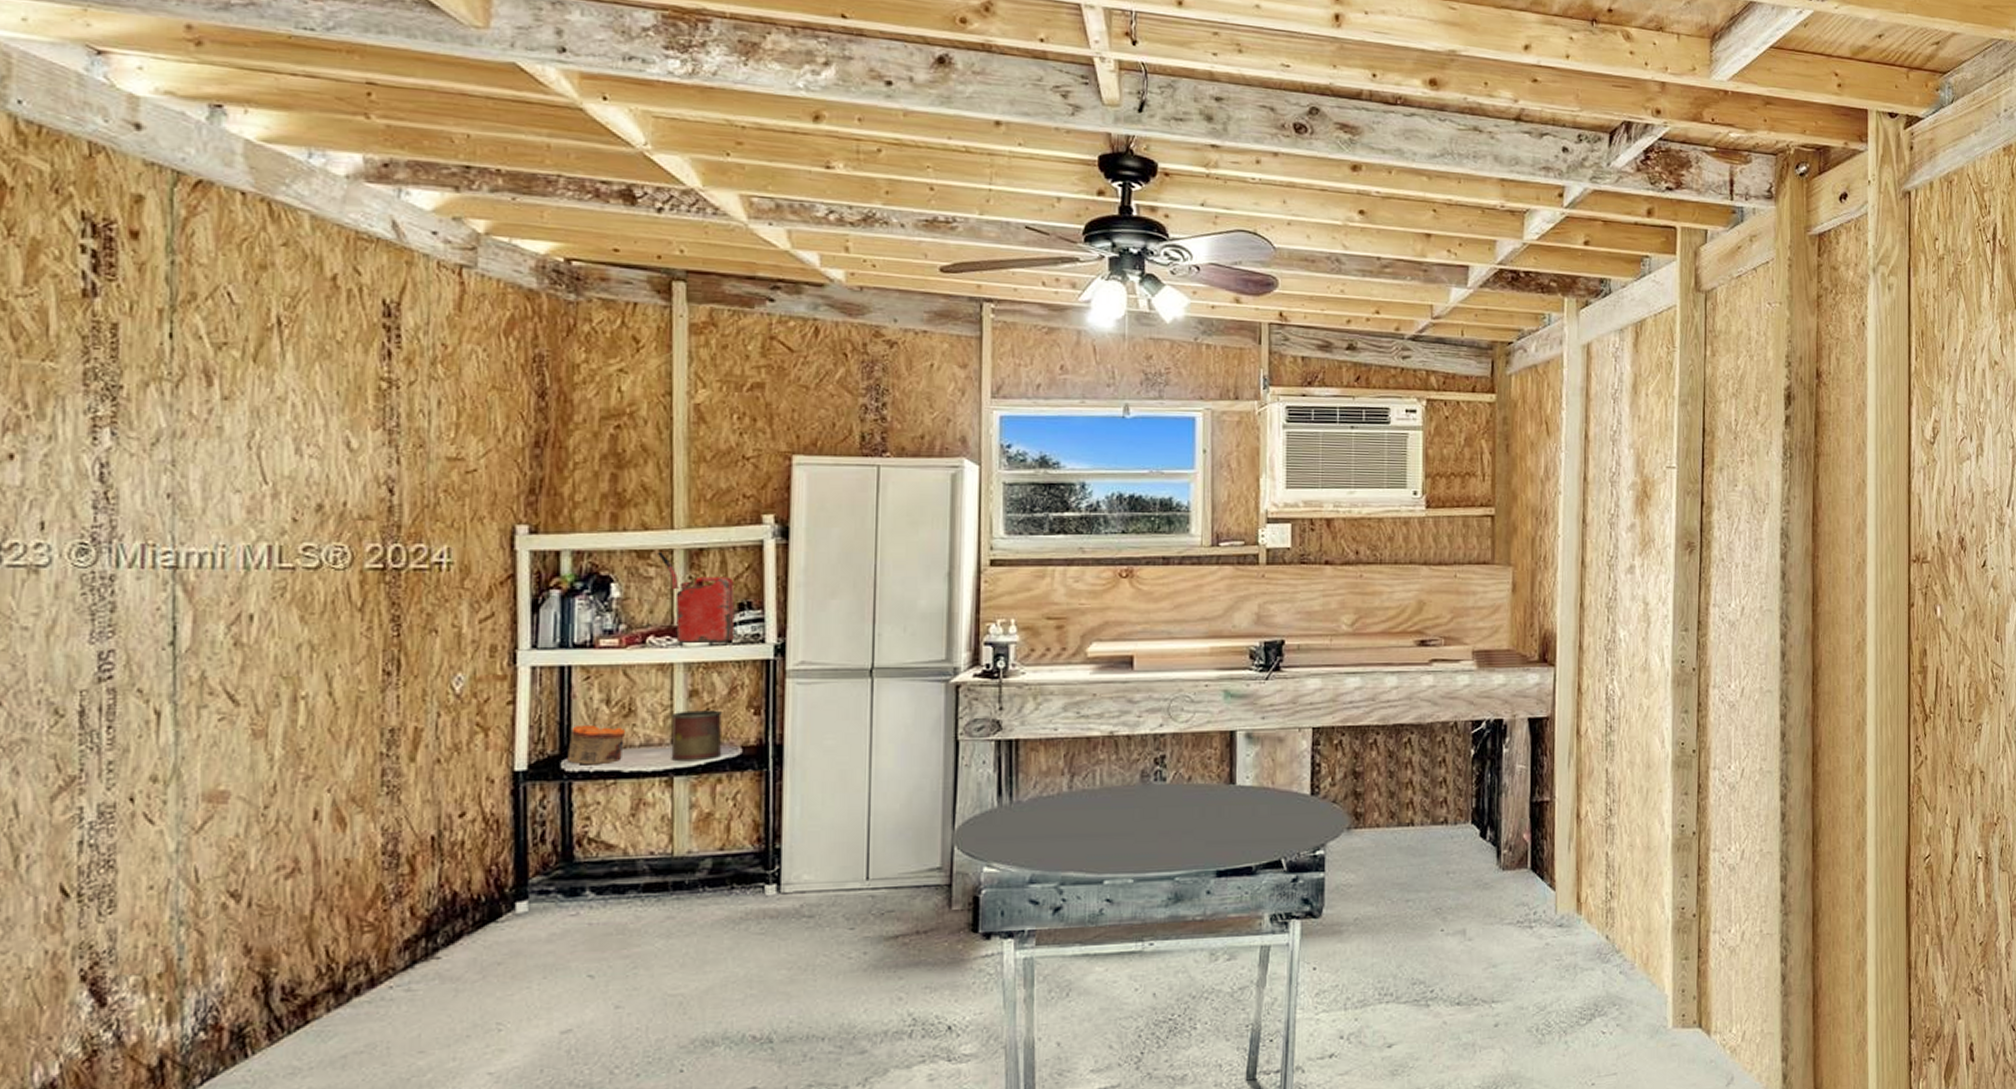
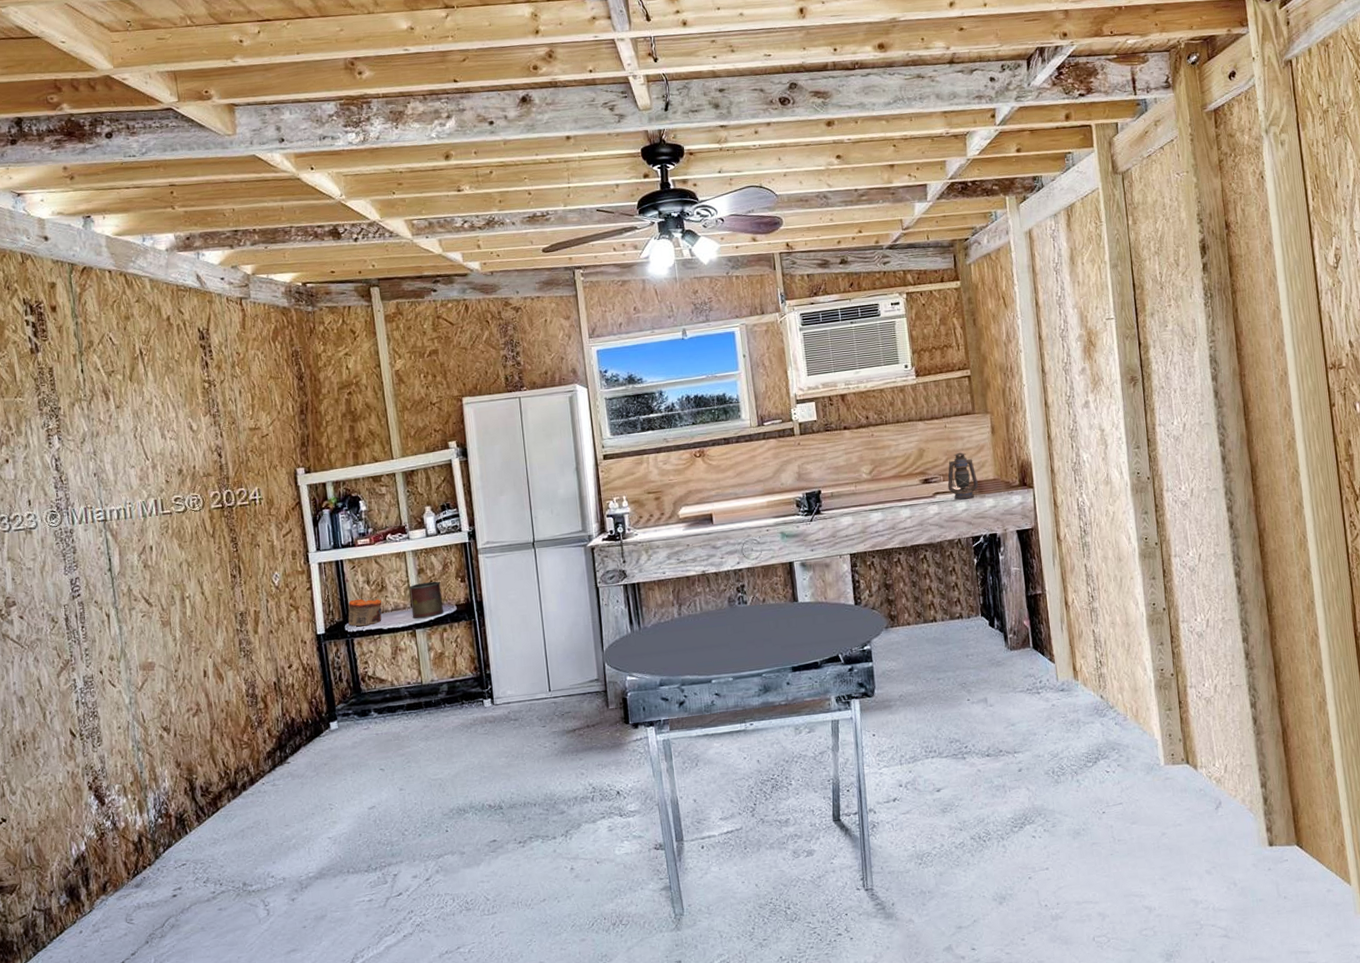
jerry can: present [658,551,735,643] -> none [386,475,441,537]
lantern: none [1449,611,1487,673] -> present [947,452,978,501]

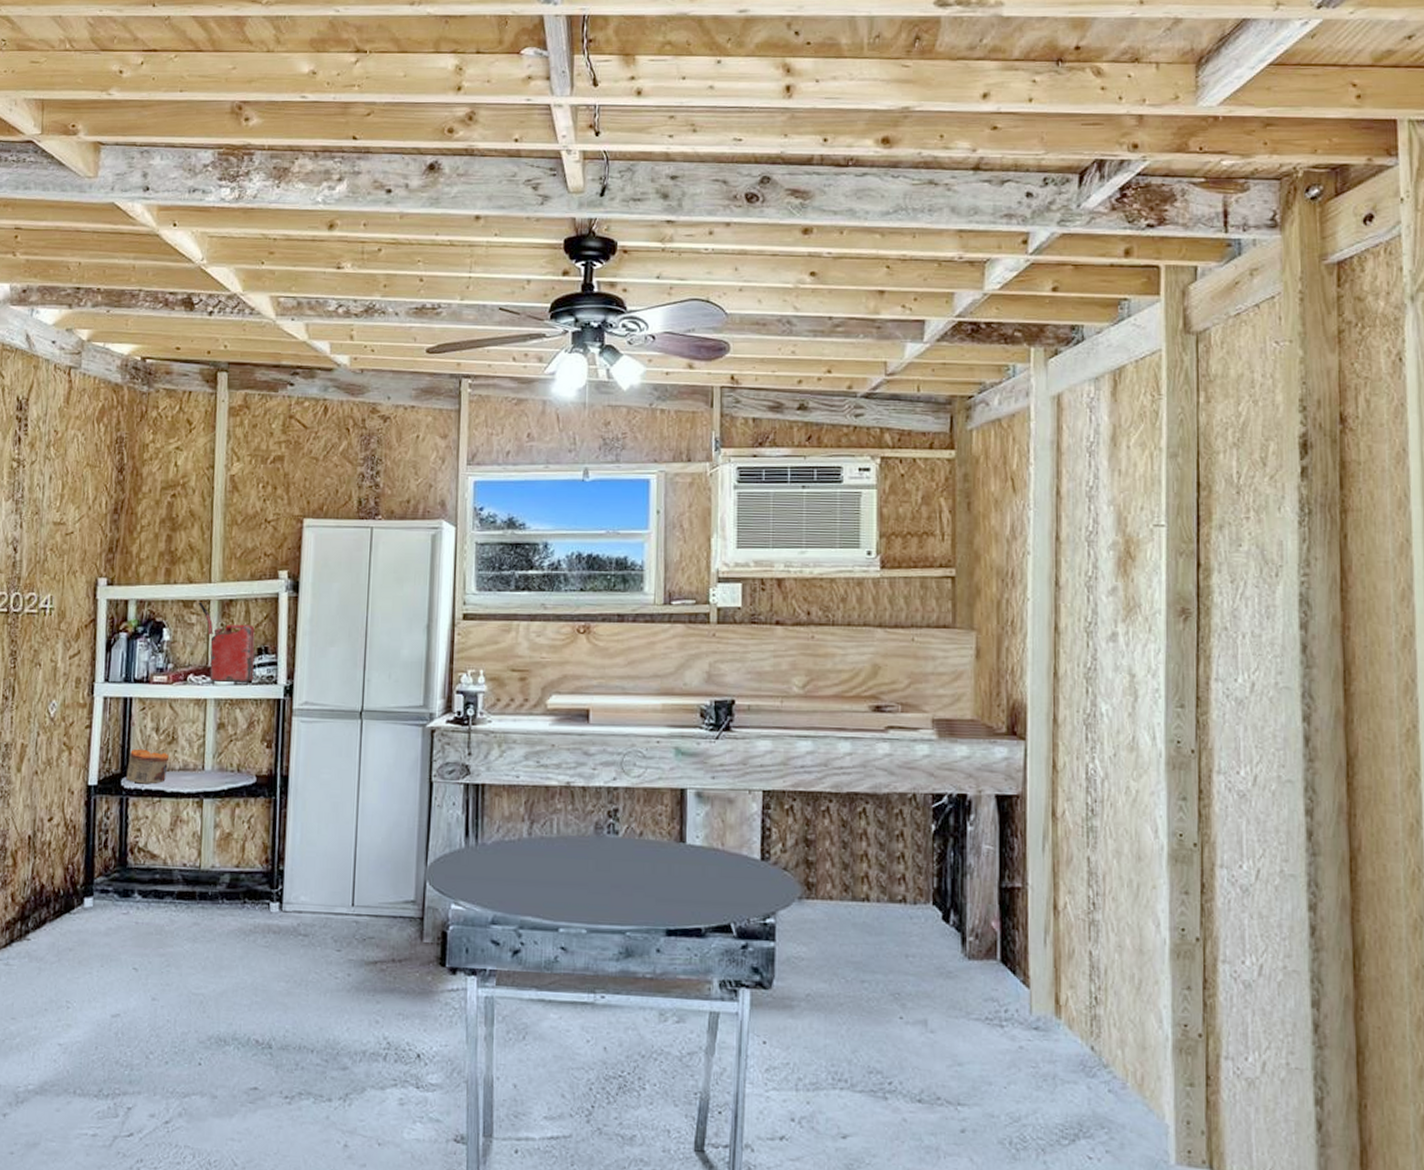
jerry can: none [386,475,441,537] -> present [198,602,255,683]
paint can: present [408,581,444,620] -> none [202,741,242,787]
lantern: present [947,452,978,501] -> none [906,676,949,743]

